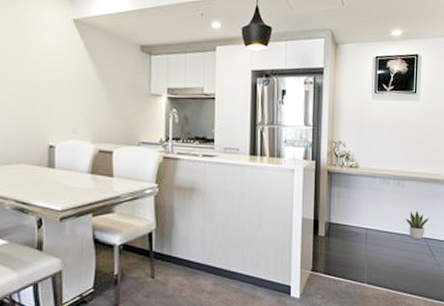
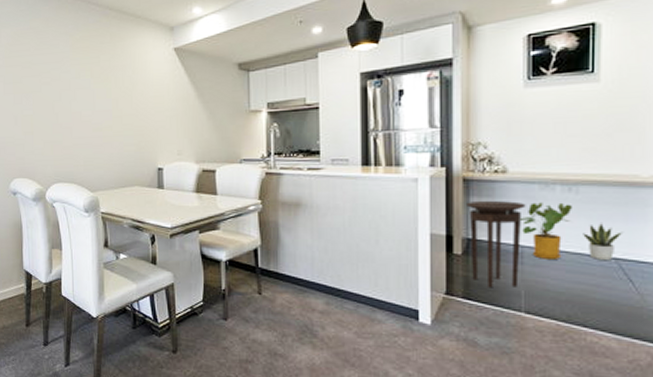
stool: none [328,191,371,264] -> present [465,201,526,288]
house plant: none [366,193,401,239] -> present [521,202,573,259]

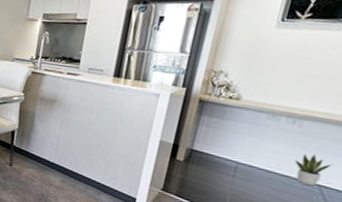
stool: present [465,201,526,288] -> none [187,119,251,194]
house plant: present [521,202,573,259] -> none [241,128,293,178]

